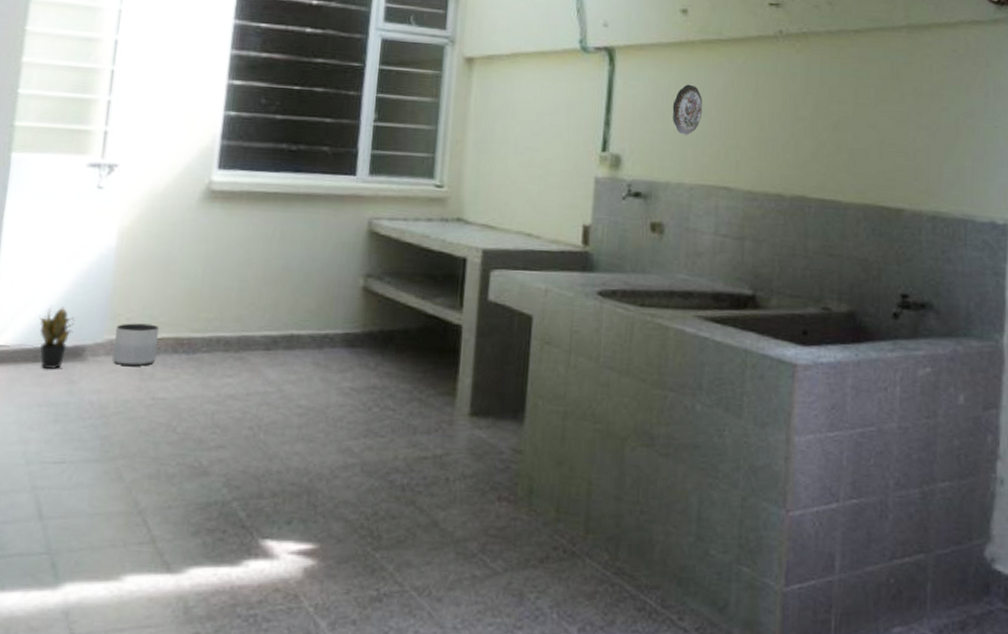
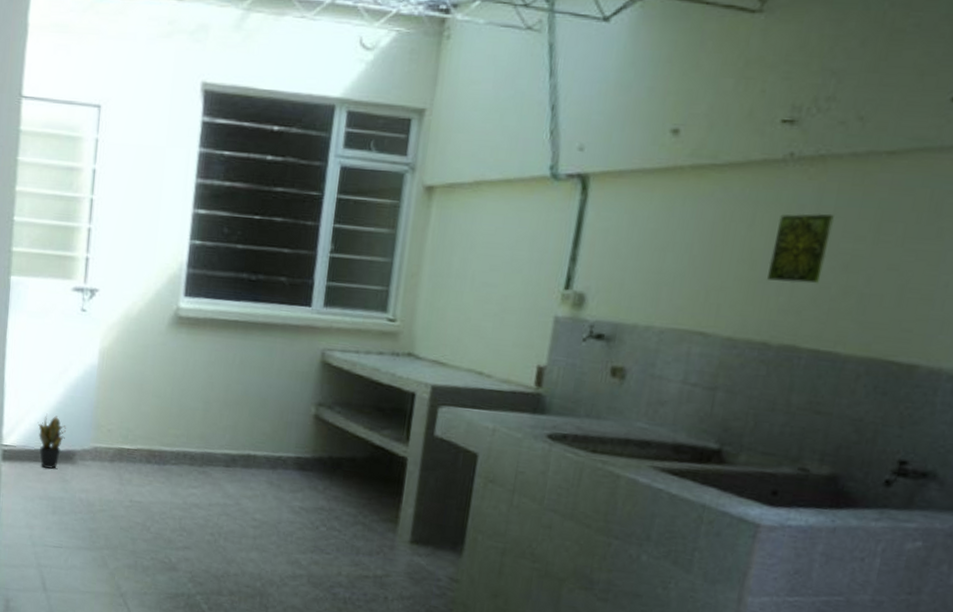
planter: present [112,323,160,366] -> none [96,433,135,472]
decorative plate: present [672,84,703,135] -> none [648,216,686,274]
decorative tile: none [774,81,820,141] -> present [767,213,834,284]

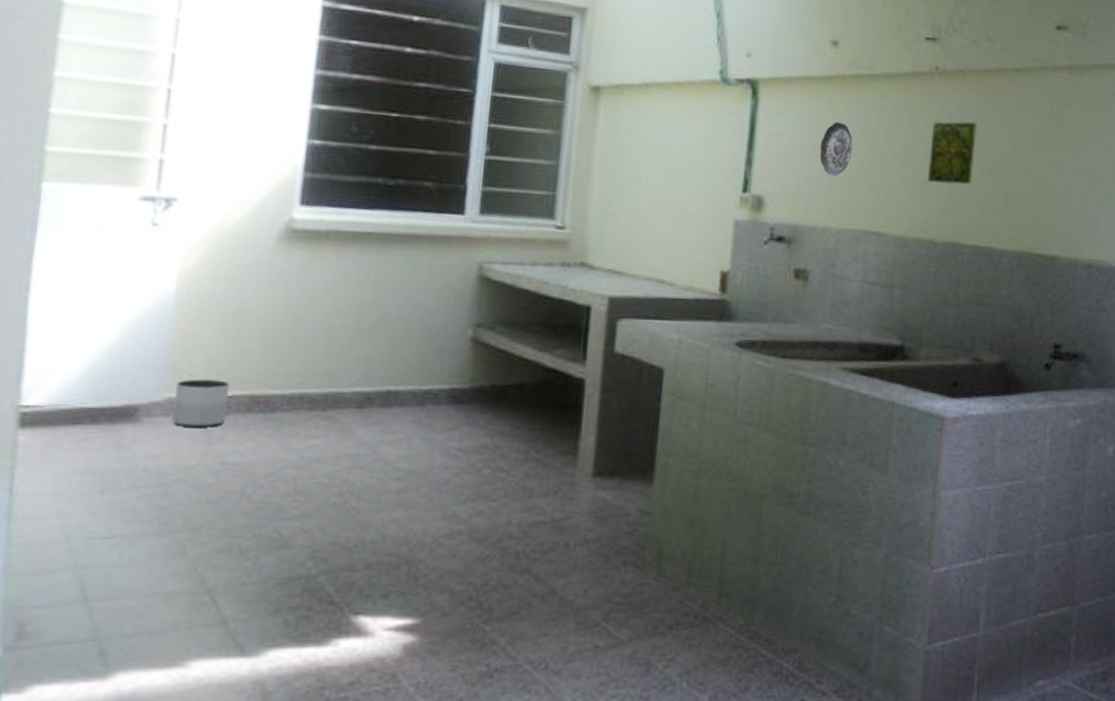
potted plant: present [37,413,66,469] -> none [80,359,125,433]
planter: none [96,433,135,472] -> present [171,379,230,427]
decorative plate: none [648,216,686,274] -> present [820,122,853,176]

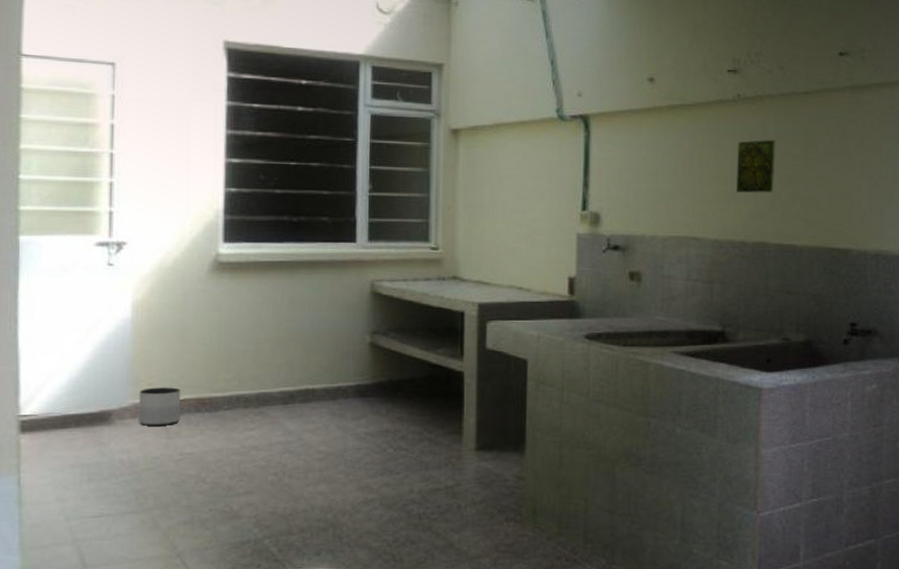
decorative plate: present [820,122,853,176] -> none [644,146,671,193]

